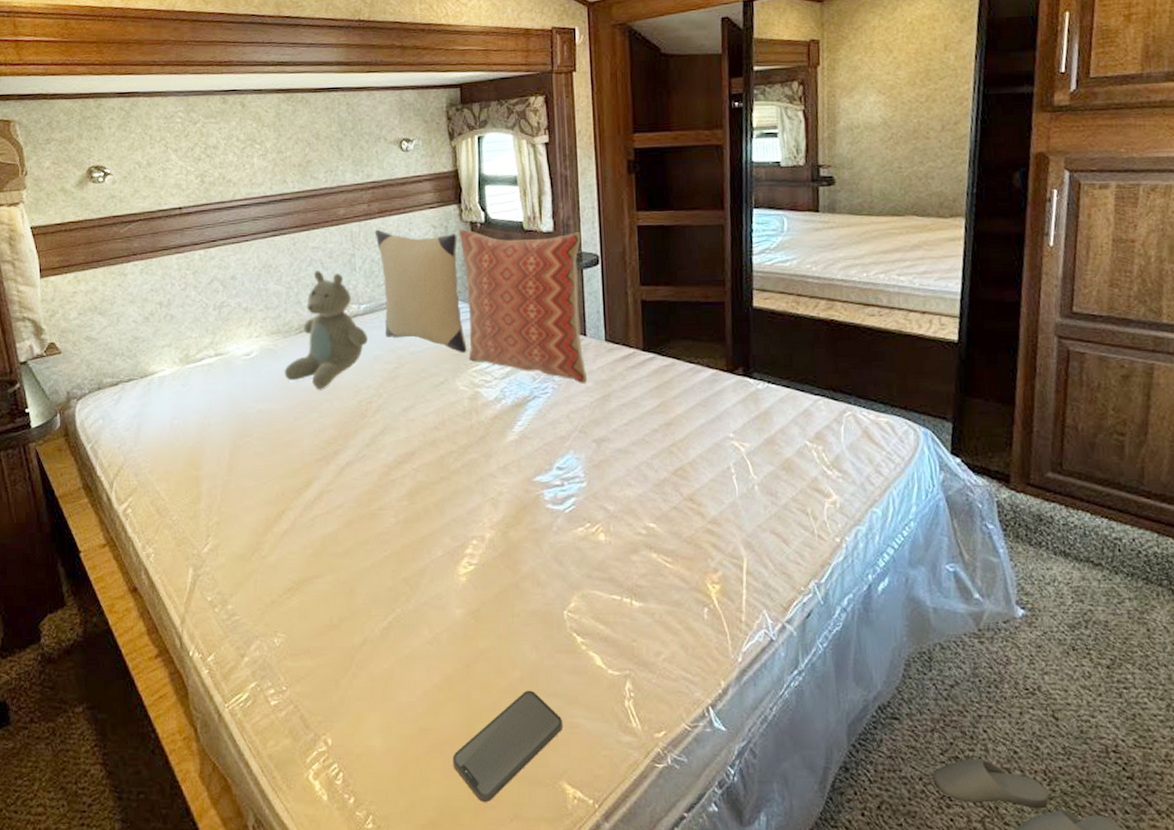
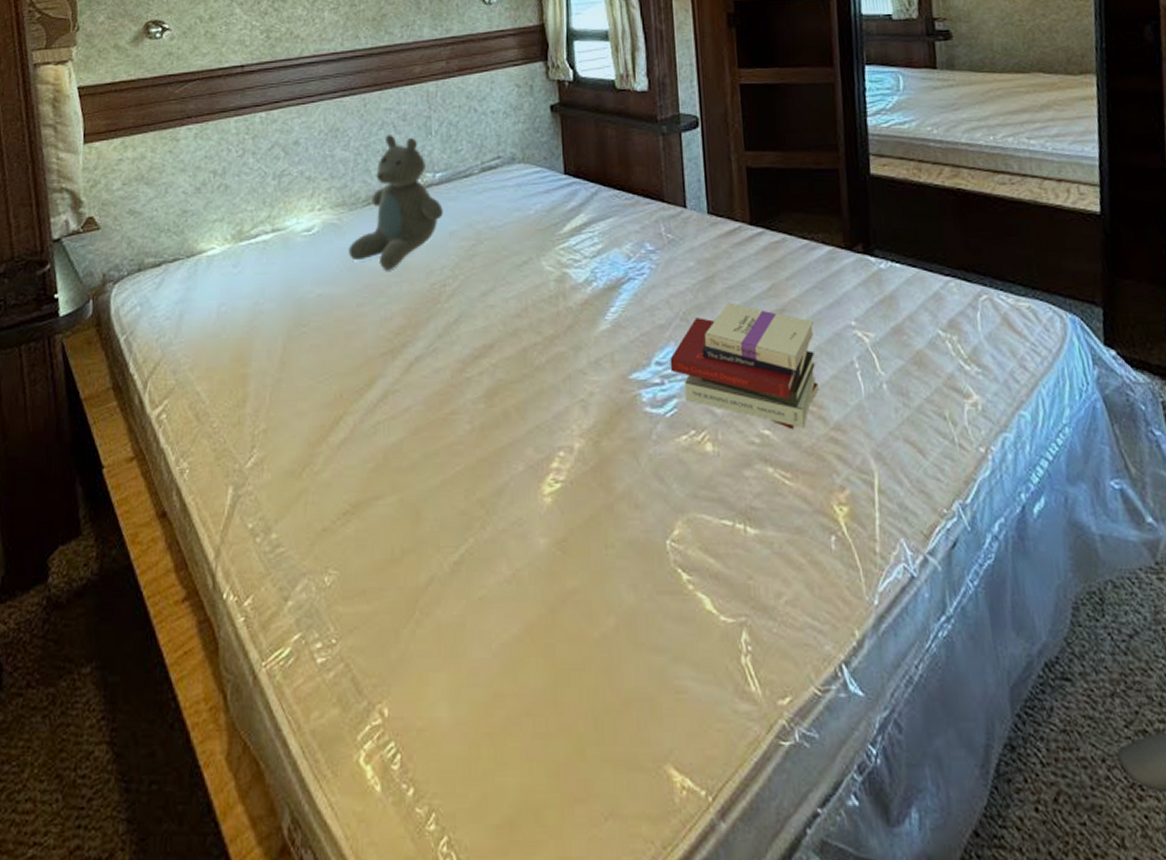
pillow: present [374,229,467,353] -> none [453,89,554,228]
smartphone: present [452,690,562,802] -> none [534,642,667,793]
pillow: present [458,229,587,384] -> none [544,88,688,264]
books: none [569,417,699,523] -> present [670,302,819,430]

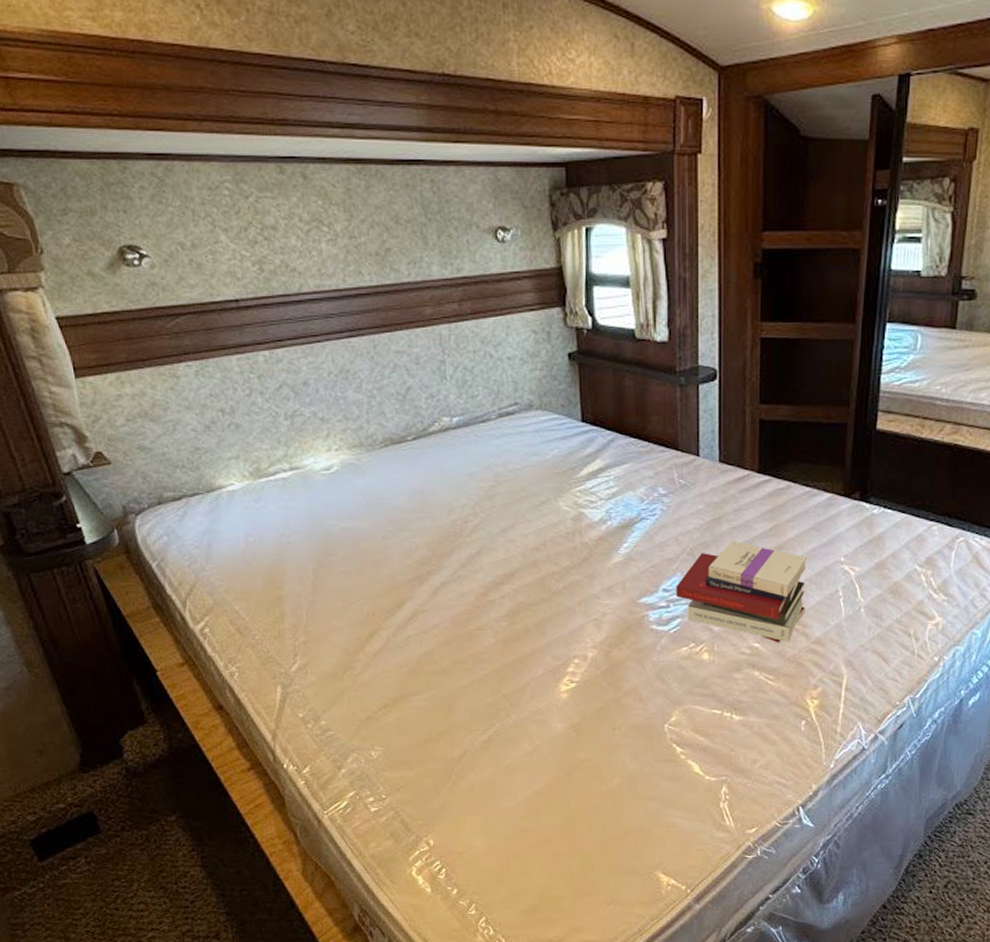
teddy bear: present [348,133,443,271] -> none [369,377,462,508]

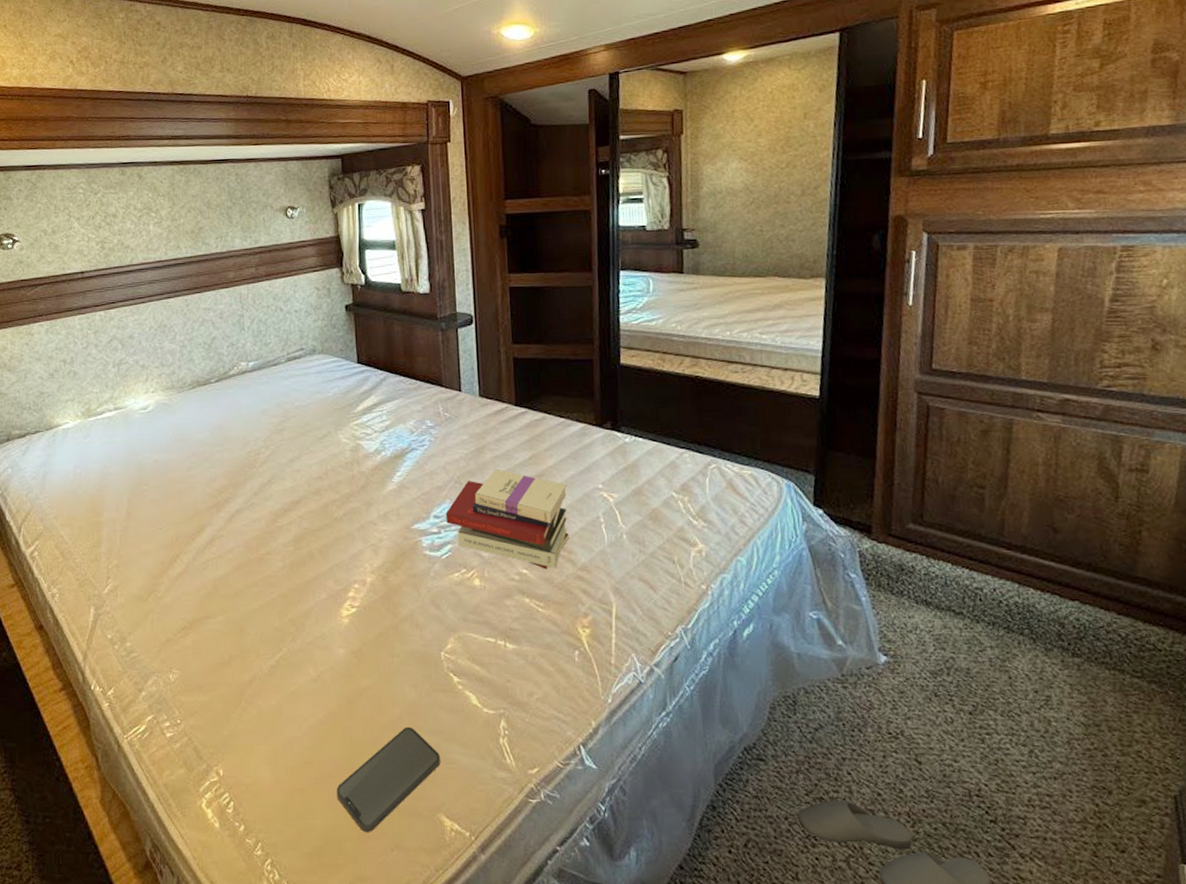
smartphone: none [553,794,659,890] -> present [336,726,440,832]

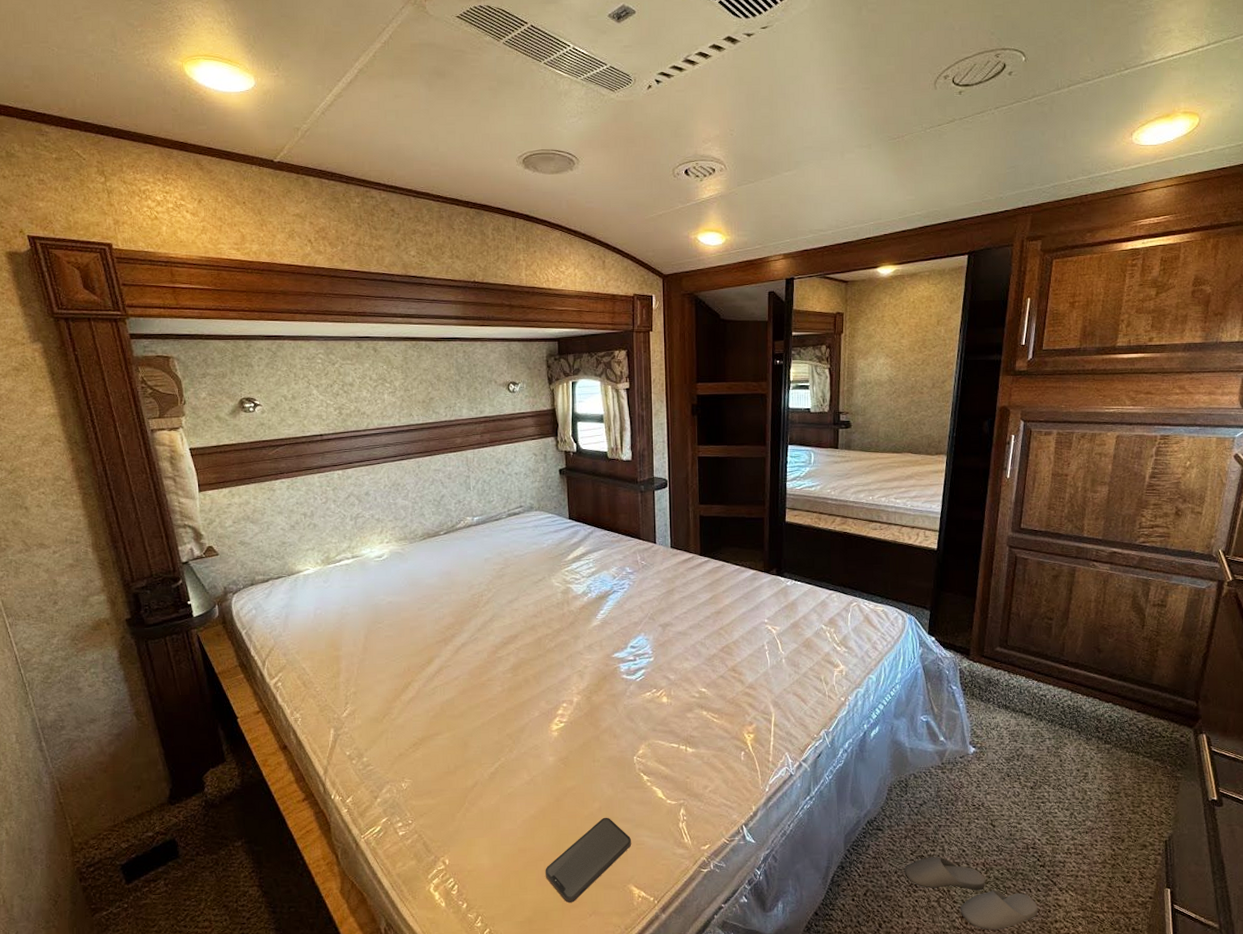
books: present [445,469,569,570] -> none [640,607,740,688]

